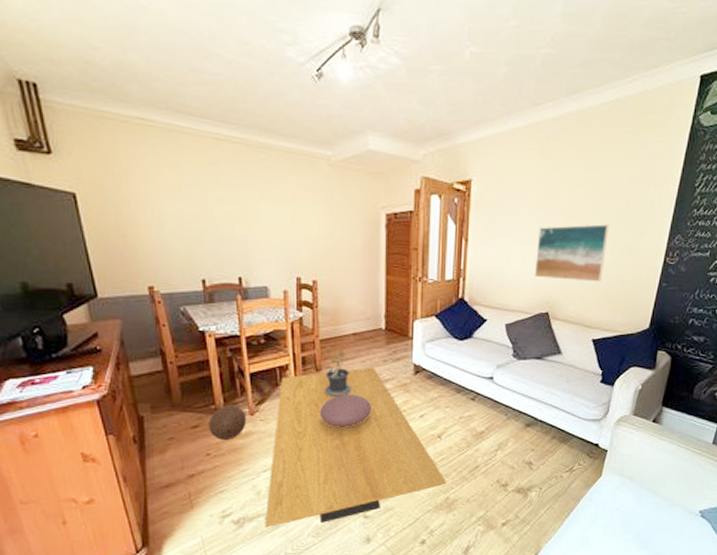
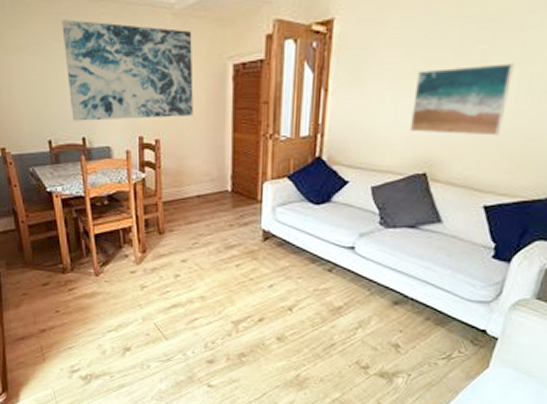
ball: present [209,405,247,440] -> none [57,265,92,299]
wall art: none [219,162,349,261] -> present [62,19,194,121]
coffee table: present [265,367,446,528] -> none [110,231,297,388]
decorative bowl: present [319,394,372,427] -> none [162,258,216,293]
potted plant: present [325,349,351,397] -> none [168,212,195,261]

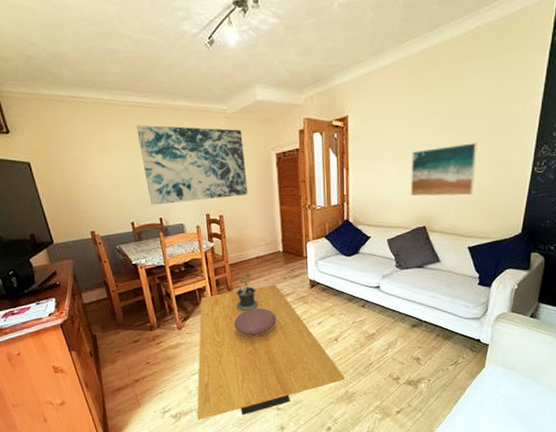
coffee table: none [110,231,297,388] -> present [197,284,345,421]
decorative bowl: none [162,258,216,293] -> present [233,307,277,336]
potted plant: none [168,212,195,261] -> present [236,271,259,311]

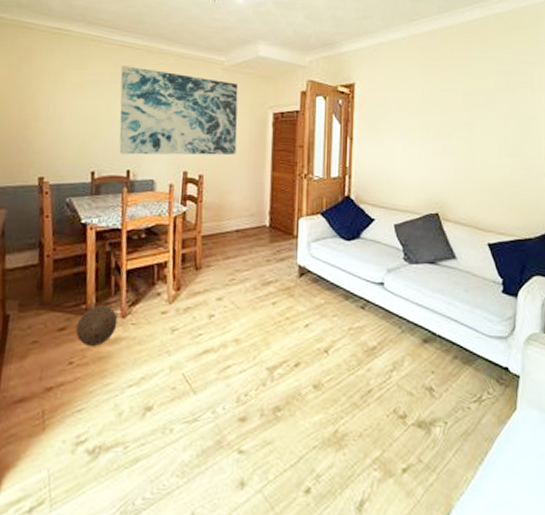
ball: none [146,322,176,351] -> present [76,305,118,346]
coffee table: present [197,284,345,421] -> none [123,267,334,462]
decorative bowl: present [233,307,277,336] -> none [195,296,252,336]
potted plant: present [236,271,259,311] -> none [203,247,232,299]
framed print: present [411,142,477,197] -> none [421,126,493,183]

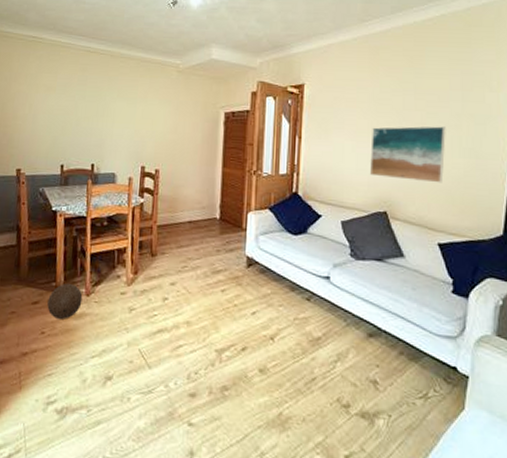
wall art: present [119,65,239,156] -> none [85,69,193,152]
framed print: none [421,126,493,183] -> present [370,126,446,183]

